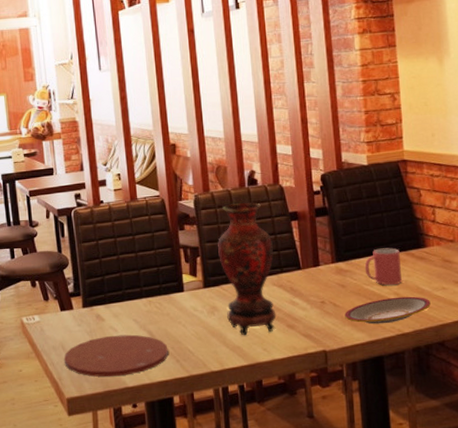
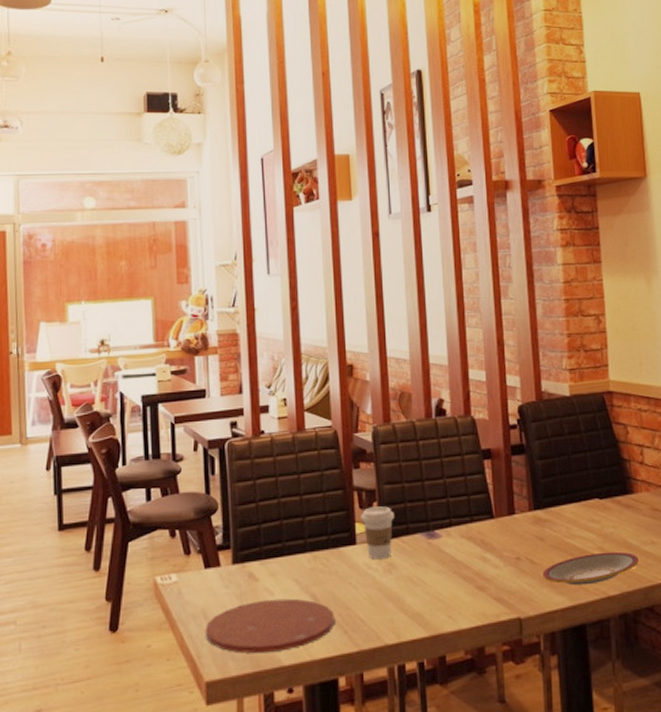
coffee cup: none [186,260,215,304] -> present [360,506,394,560]
vase: present [218,203,276,336] -> none [398,437,464,600]
mug: present [364,248,402,286] -> none [565,493,607,539]

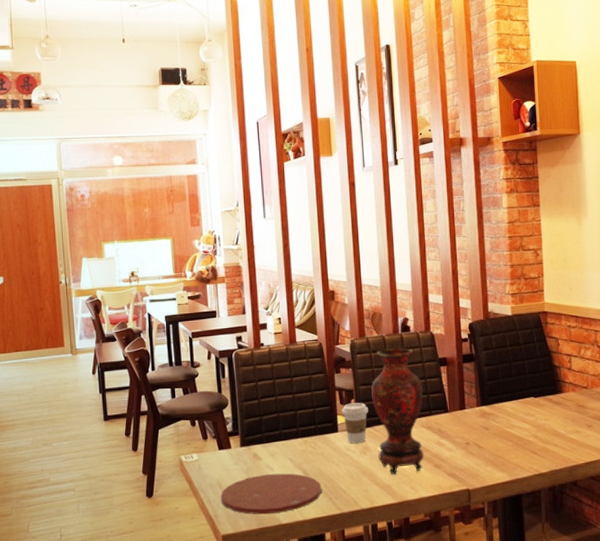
vase: none [398,437,464,600] -> present [371,348,424,475]
plate: present [542,551,639,586] -> none [487,438,565,465]

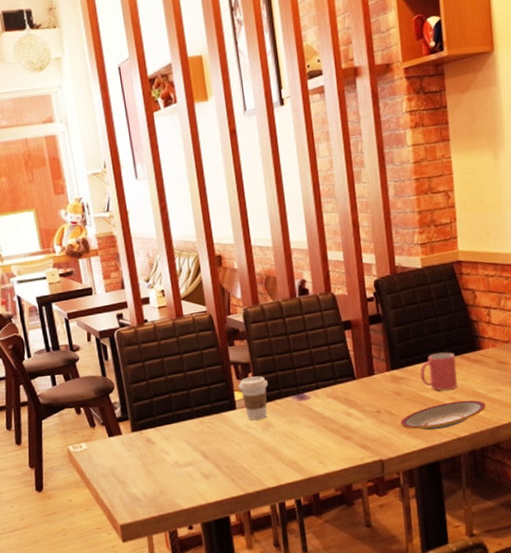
plate: present [220,473,322,515] -> none [115,456,223,502]
vase: present [371,348,424,475] -> none [269,313,332,451]
plate: none [487,438,565,465] -> present [400,400,486,431]
mug: none [506,393,540,429] -> present [420,352,457,391]

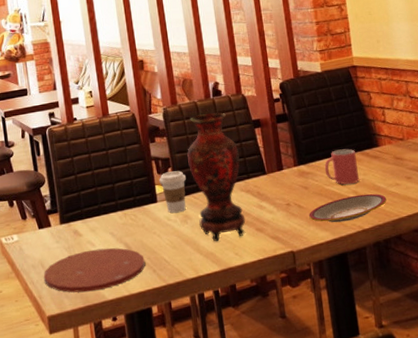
plate: none [115,456,223,502] -> present [43,247,145,293]
vase: none [269,313,332,451] -> present [187,112,246,242]

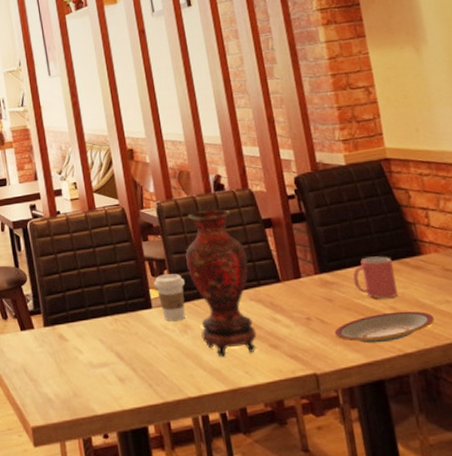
plate: present [43,247,145,293] -> none [26,356,140,404]

